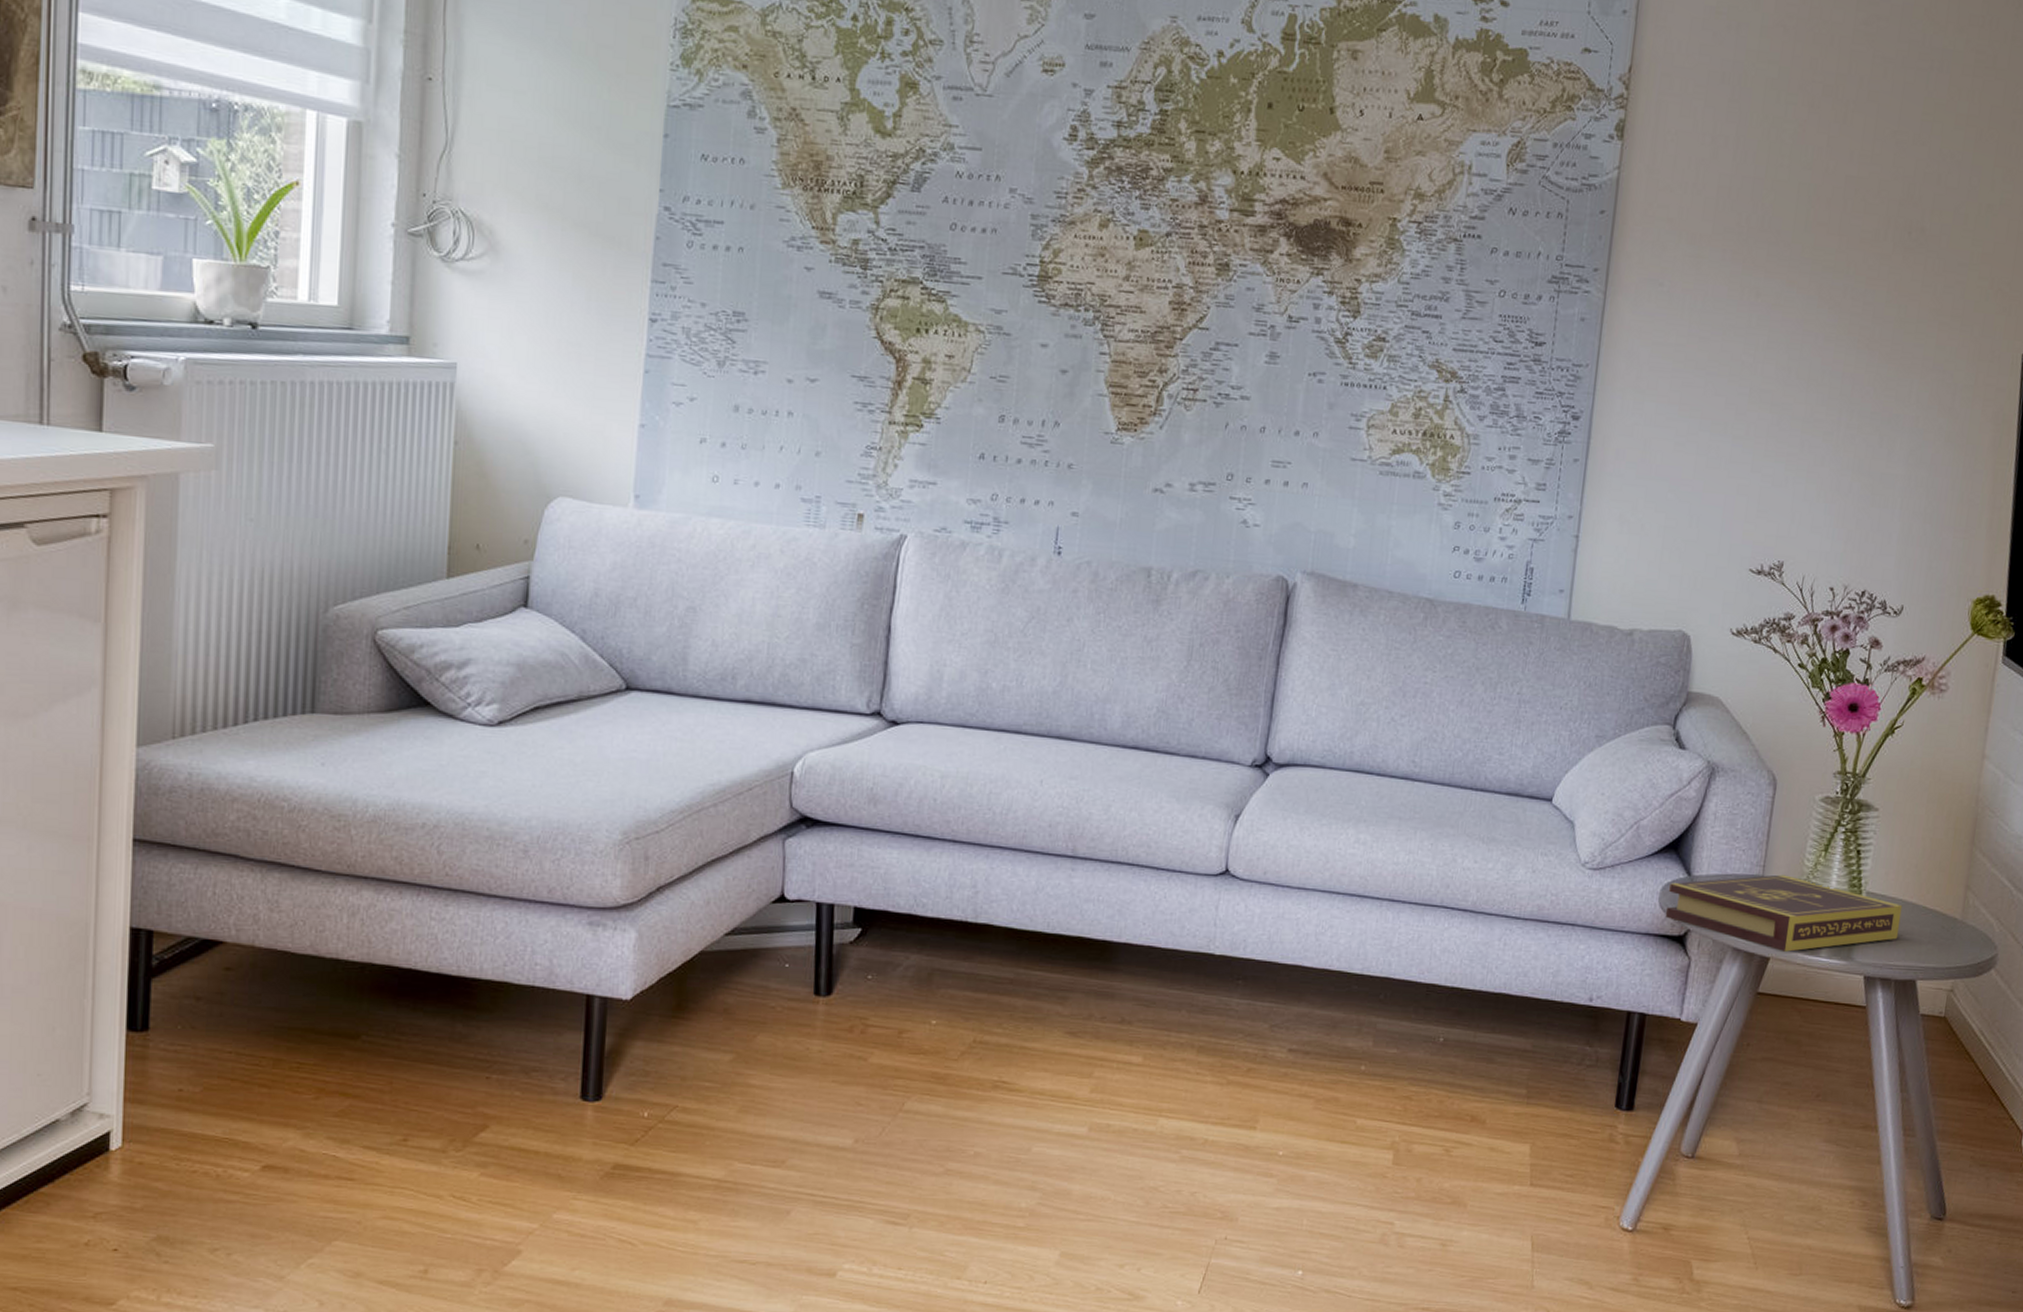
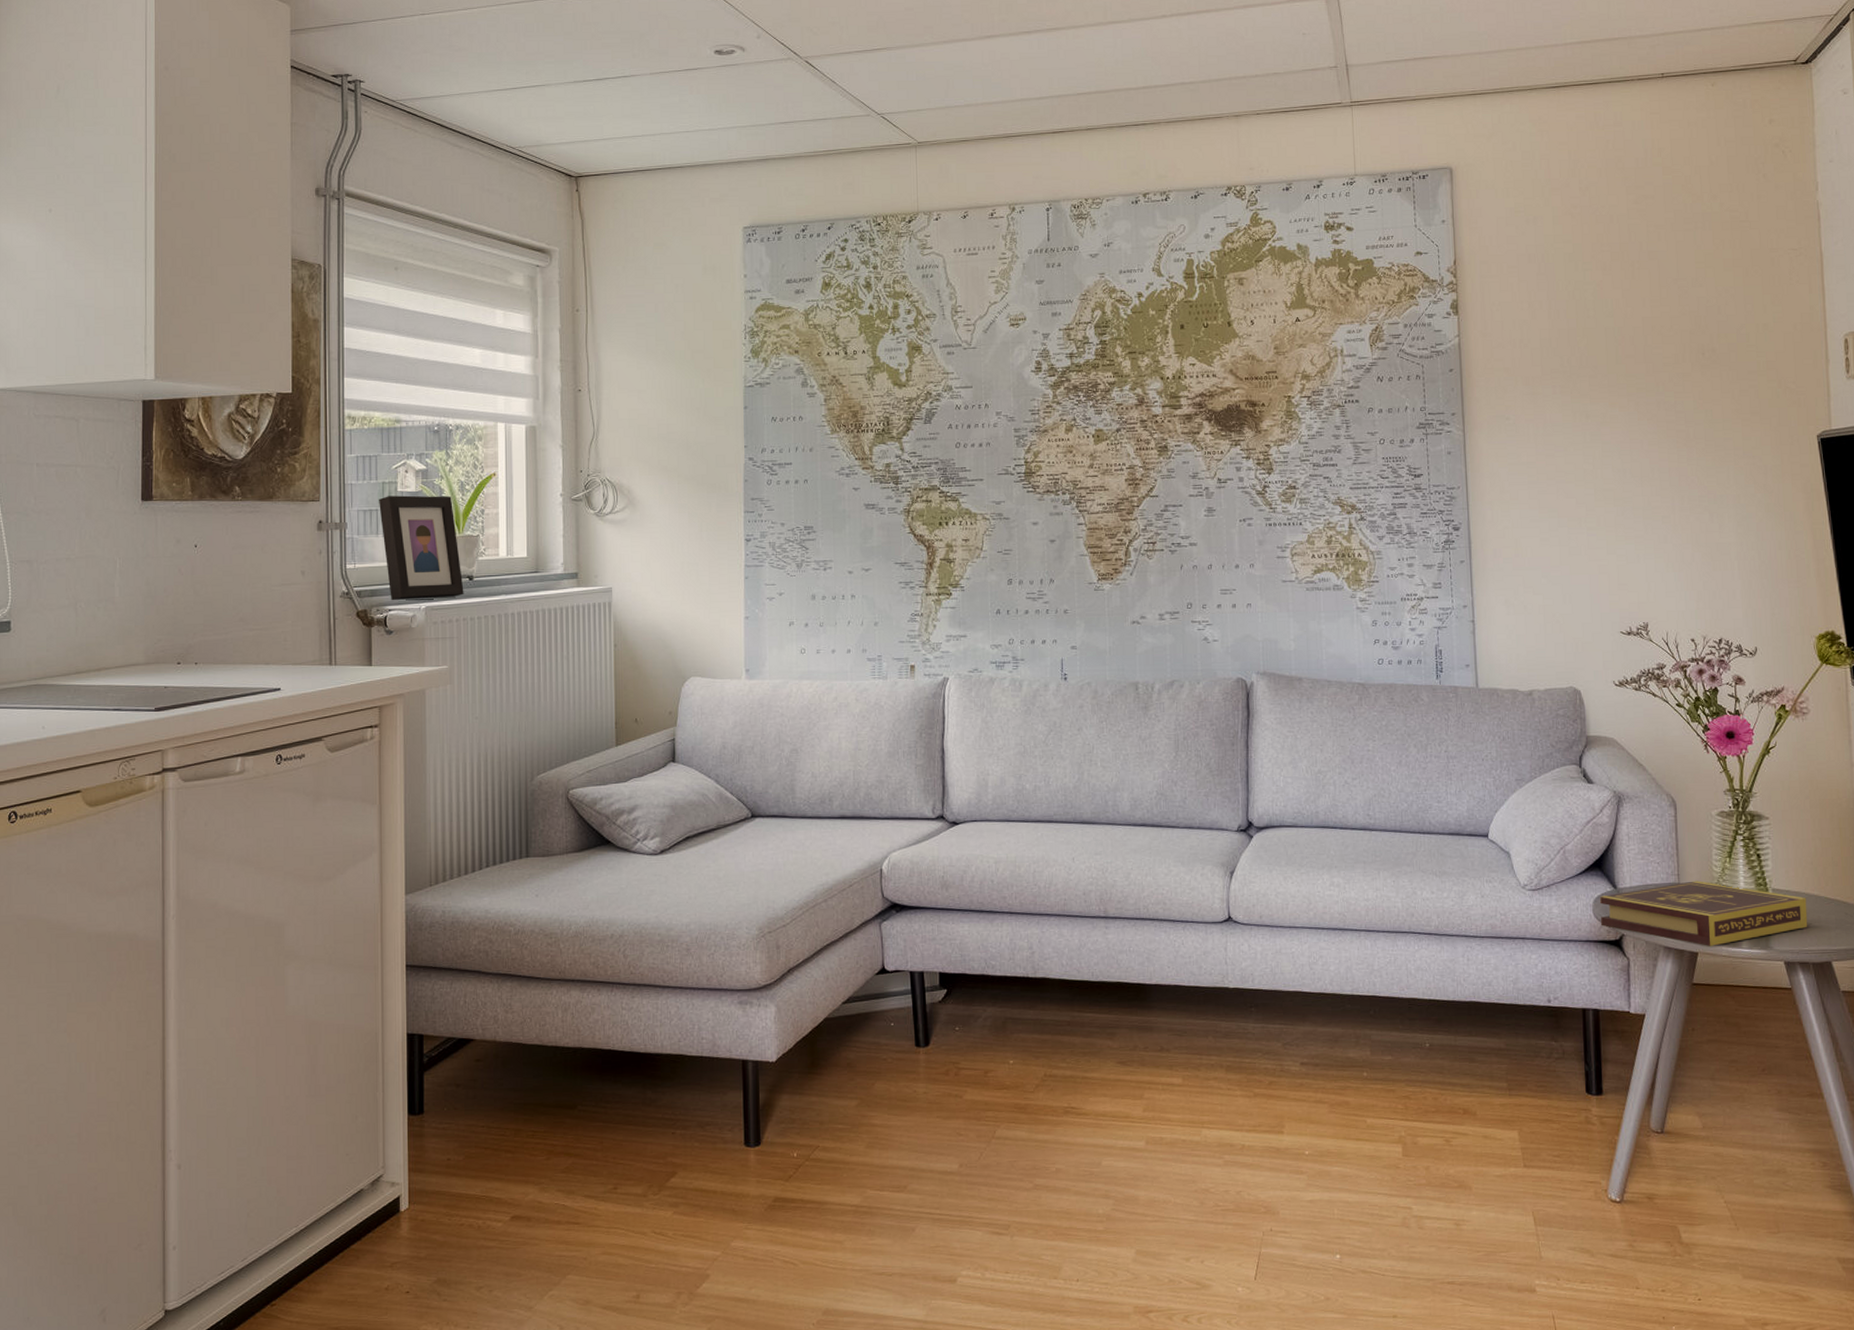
picture frame: none [123,194,243,351] -> present [379,495,464,601]

